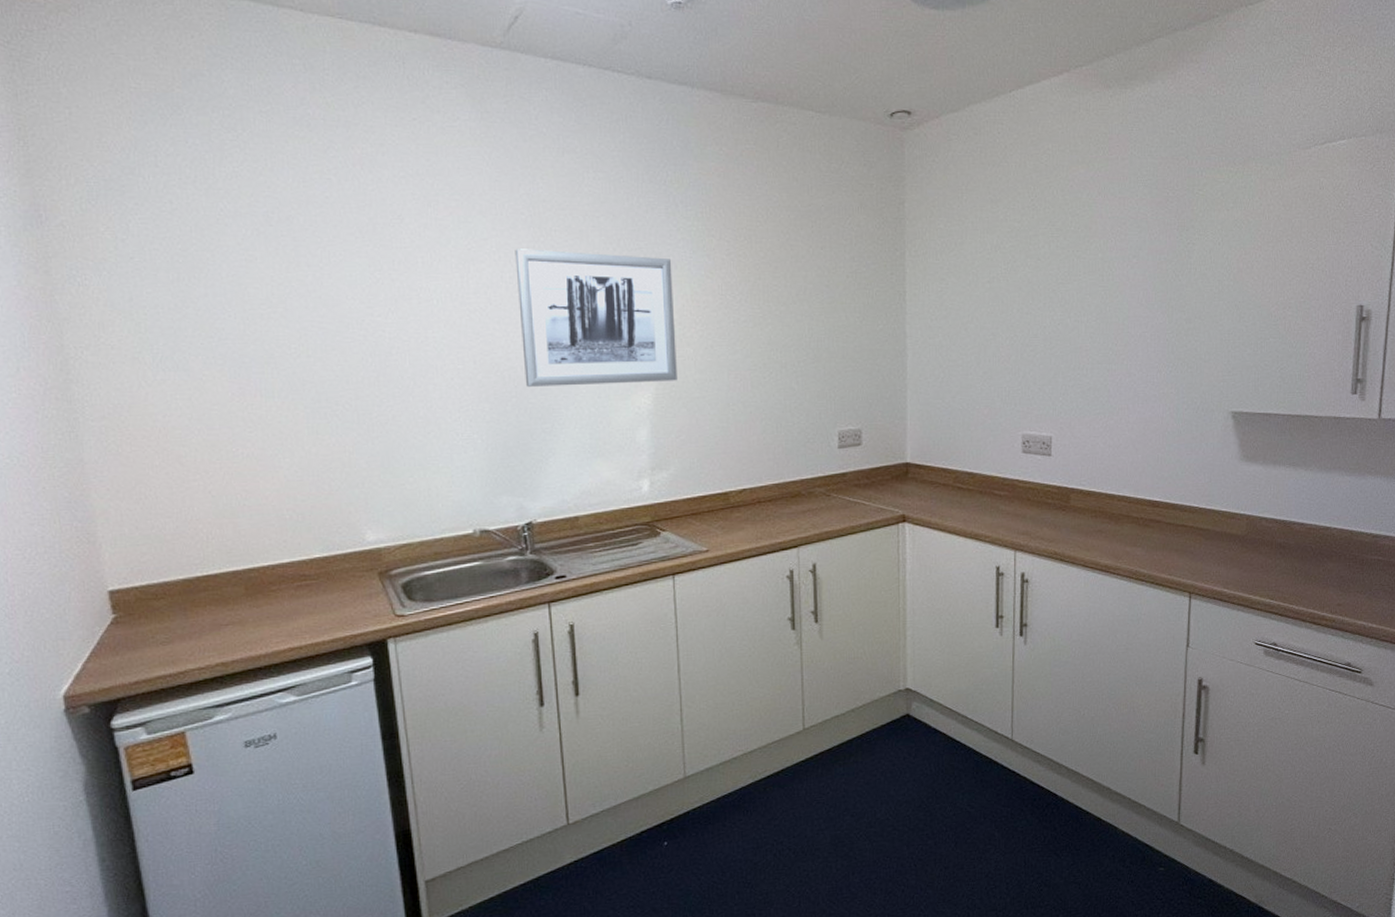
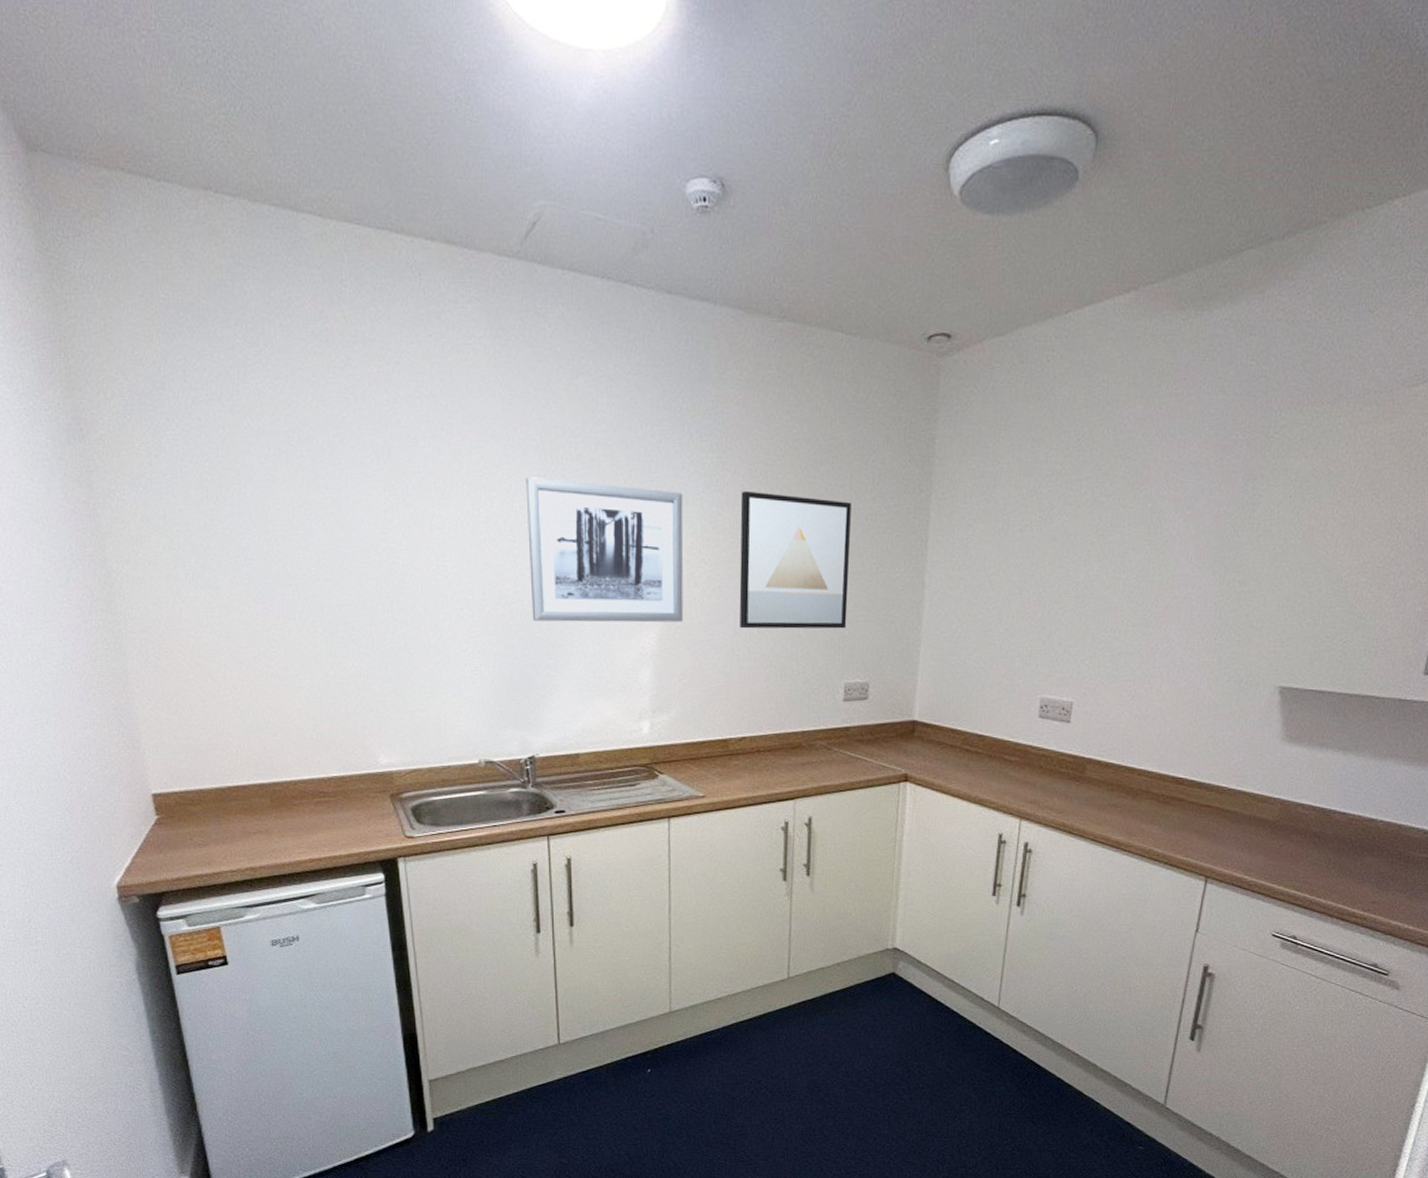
wall art: none [727,254,836,384] -> present [739,490,852,629]

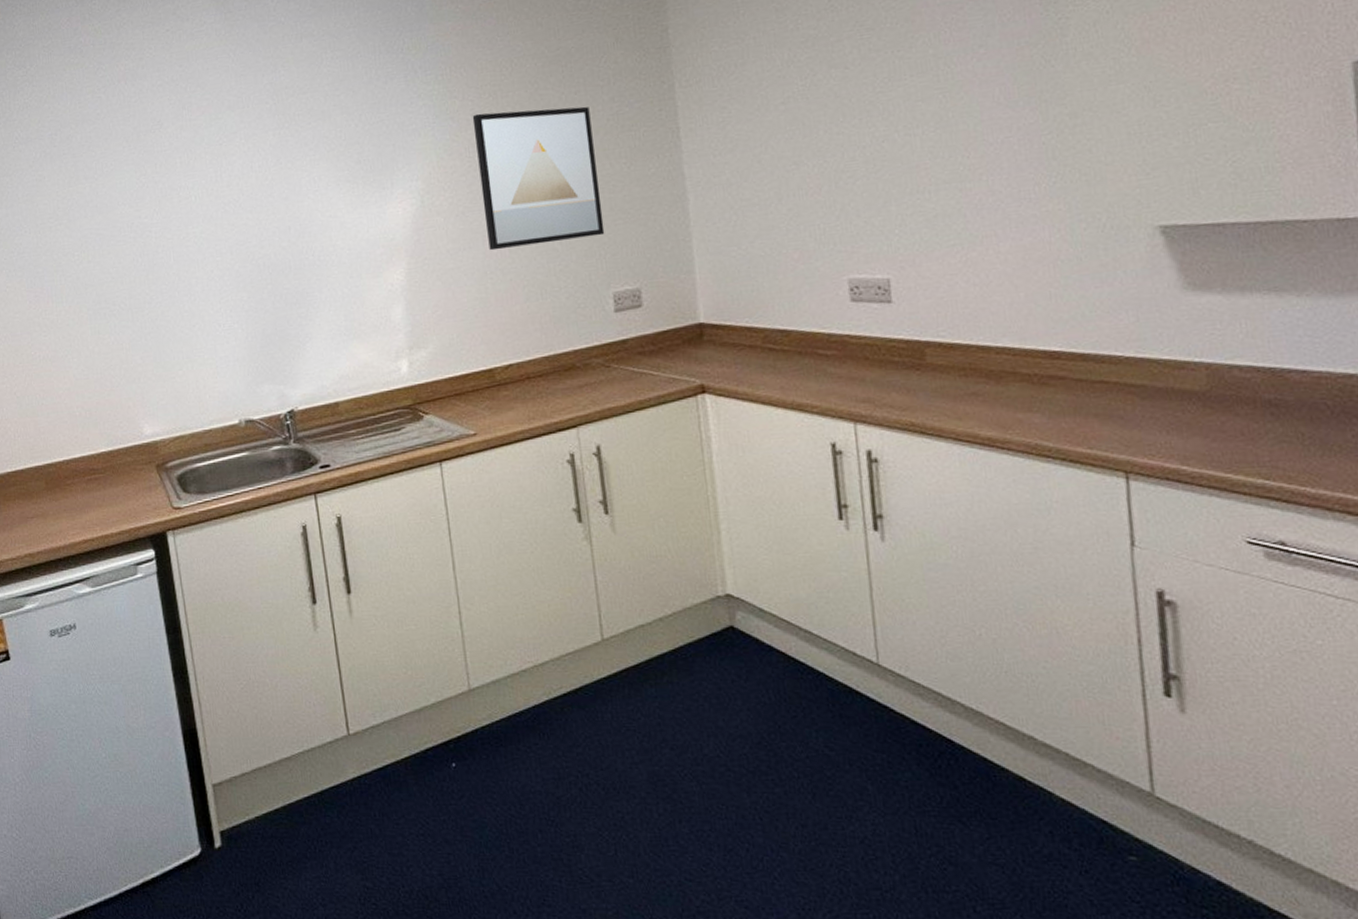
wall art: present [526,477,684,623] -> none [262,127,429,273]

